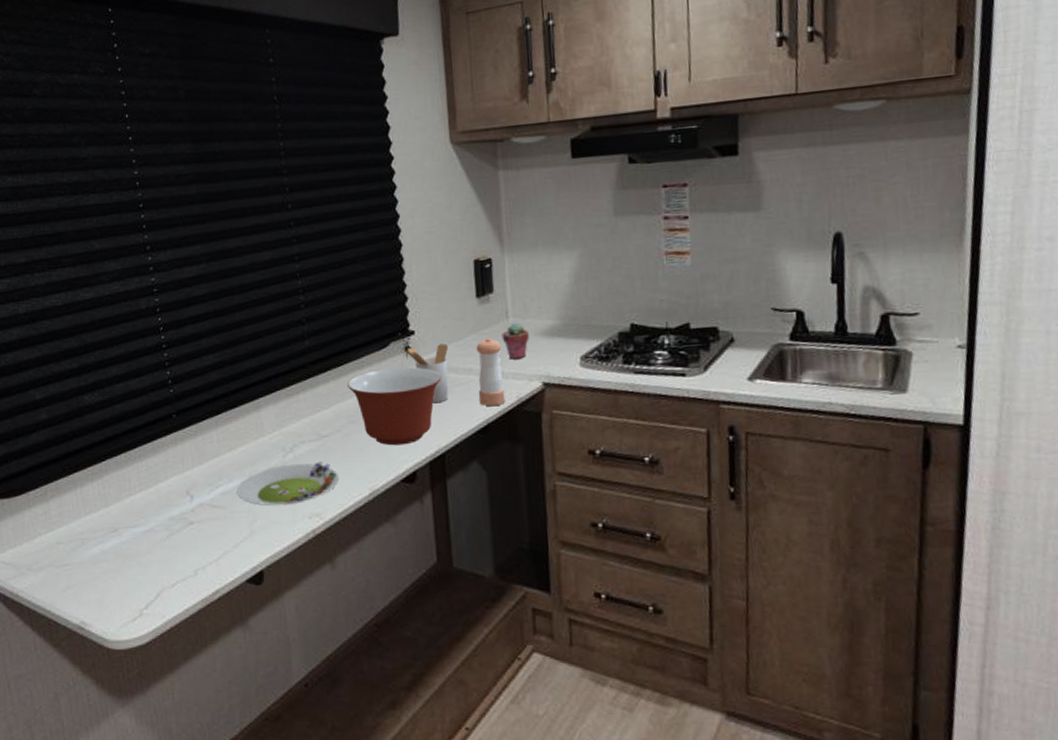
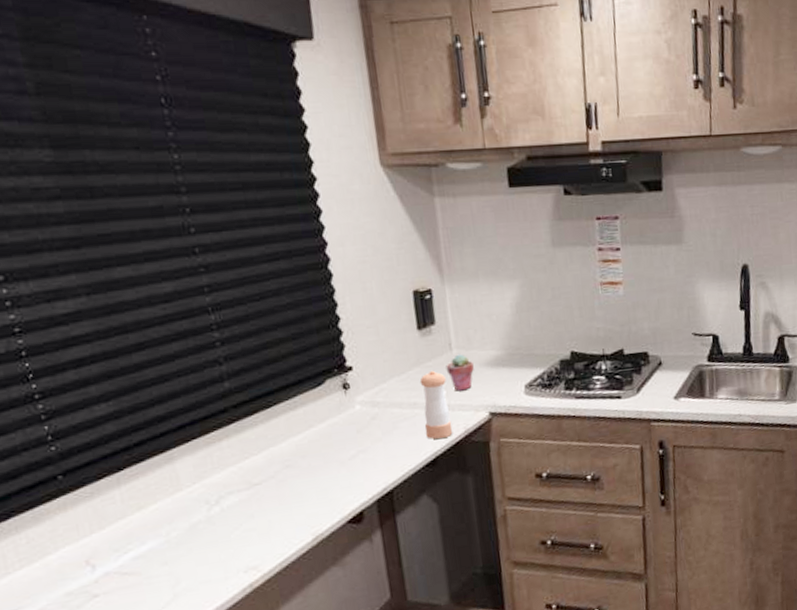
salad plate: present [237,462,340,506] -> none [152,511,278,566]
mixing bowl: present [346,367,443,446] -> none [278,404,386,488]
utensil holder: present [404,343,449,404] -> none [342,378,394,441]

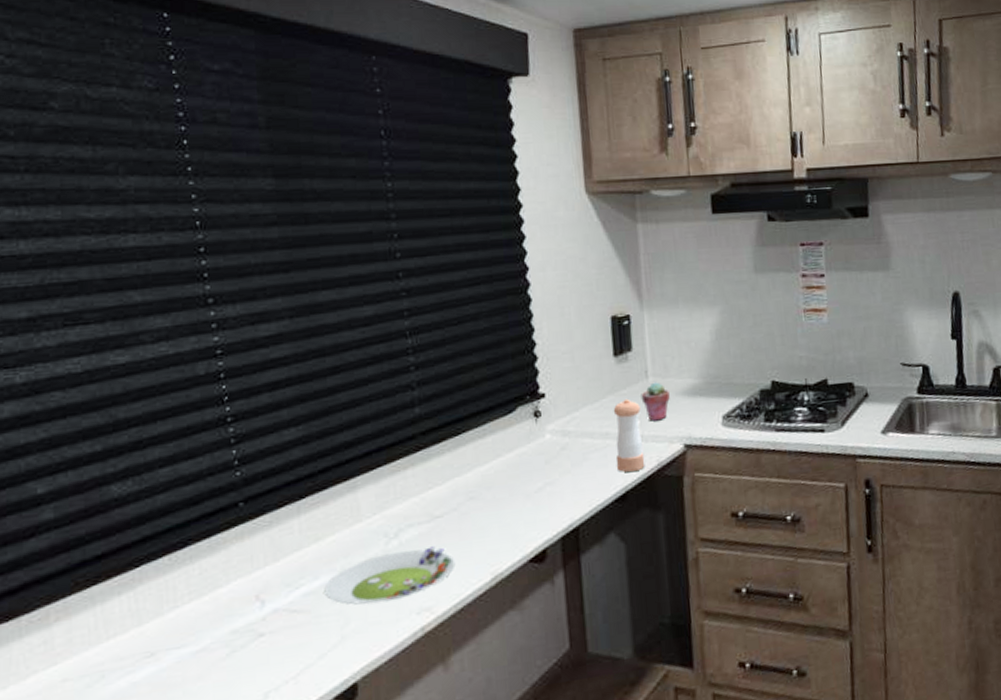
salad plate: none [152,511,278,566] -> present [324,546,456,605]

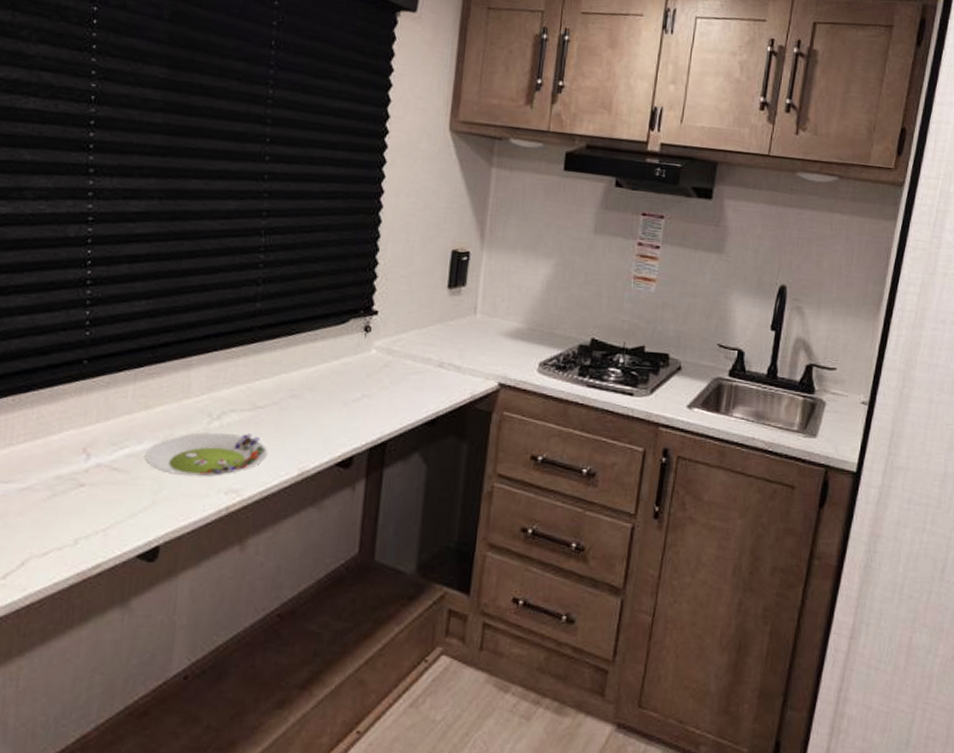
pepper shaker: present [613,398,645,473] -> none [431,329,464,400]
potted succulent: present [641,382,670,421] -> none [466,319,494,356]

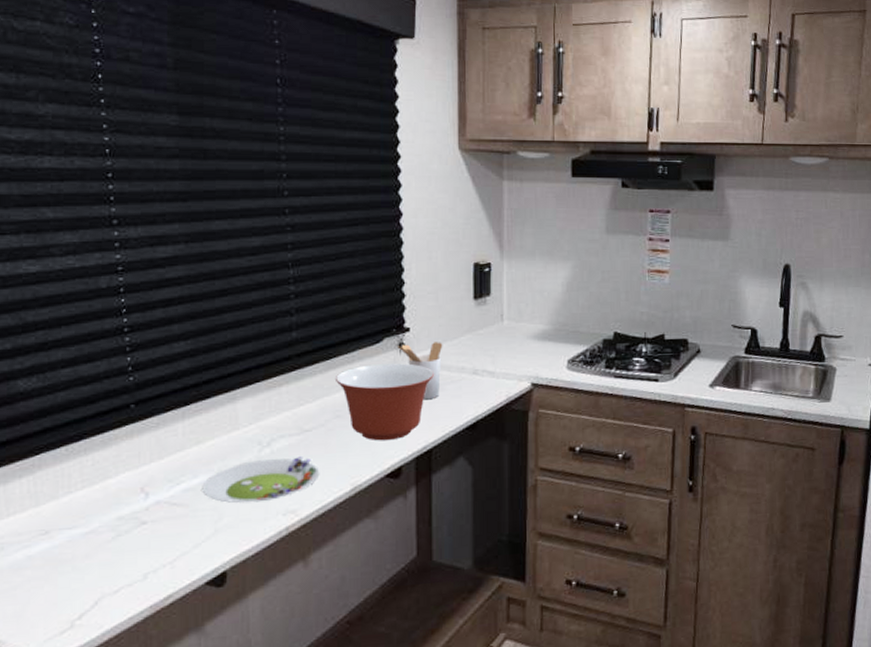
mixing bowl: none [294,345,399,428] -> present [334,363,435,441]
utensil holder: none [364,327,411,389] -> present [398,342,443,400]

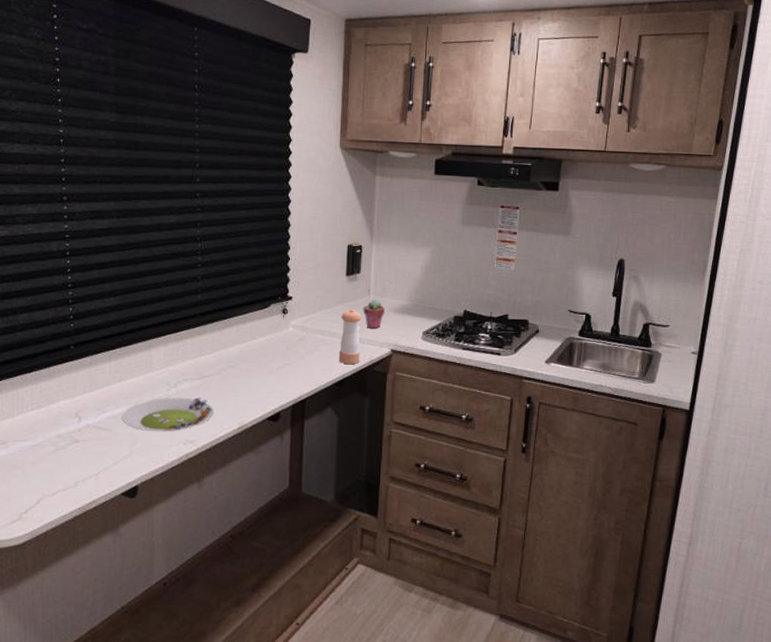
mixing bowl: present [334,363,435,441] -> none [229,325,311,390]
utensil holder: present [398,342,443,400] -> none [282,310,319,358]
pepper shaker: none [469,338,495,405] -> present [338,309,362,365]
potted succulent: none [496,325,521,360] -> present [363,299,385,329]

